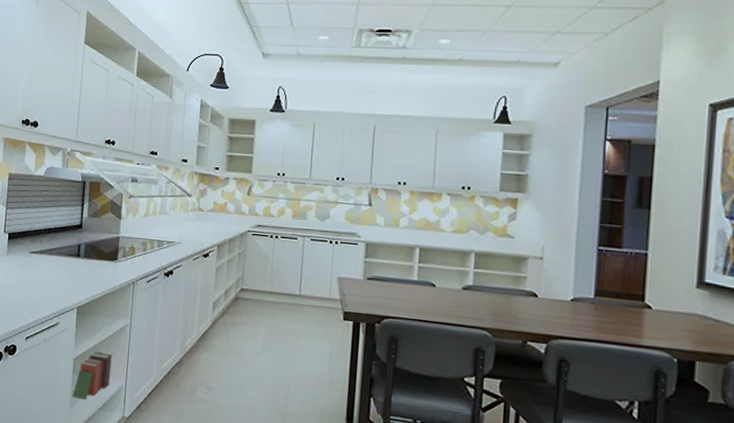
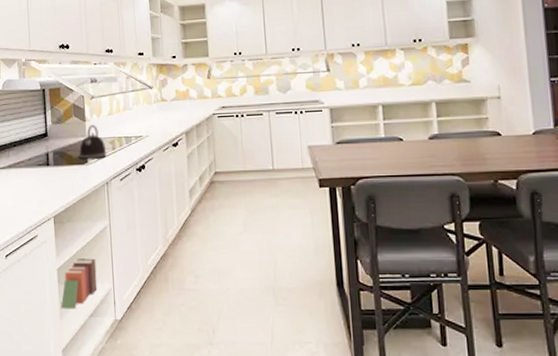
kettle: none [110,222,138,259] -> present [79,124,107,161]

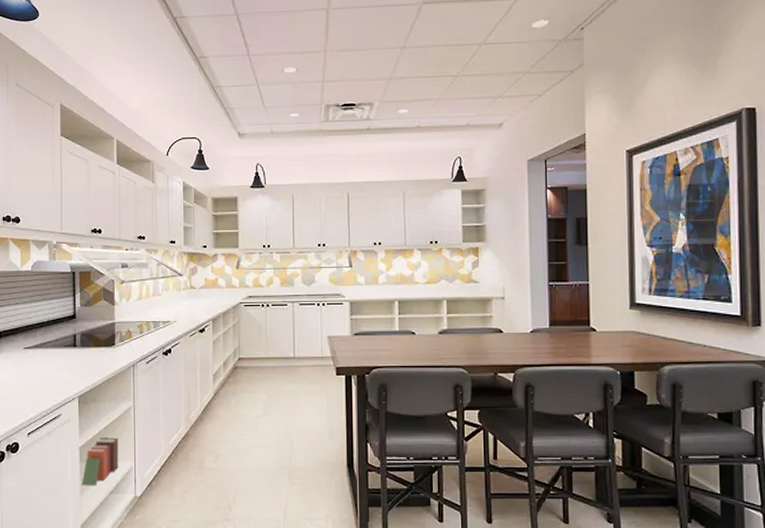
kettle: present [79,124,107,161] -> none [107,308,134,343]

